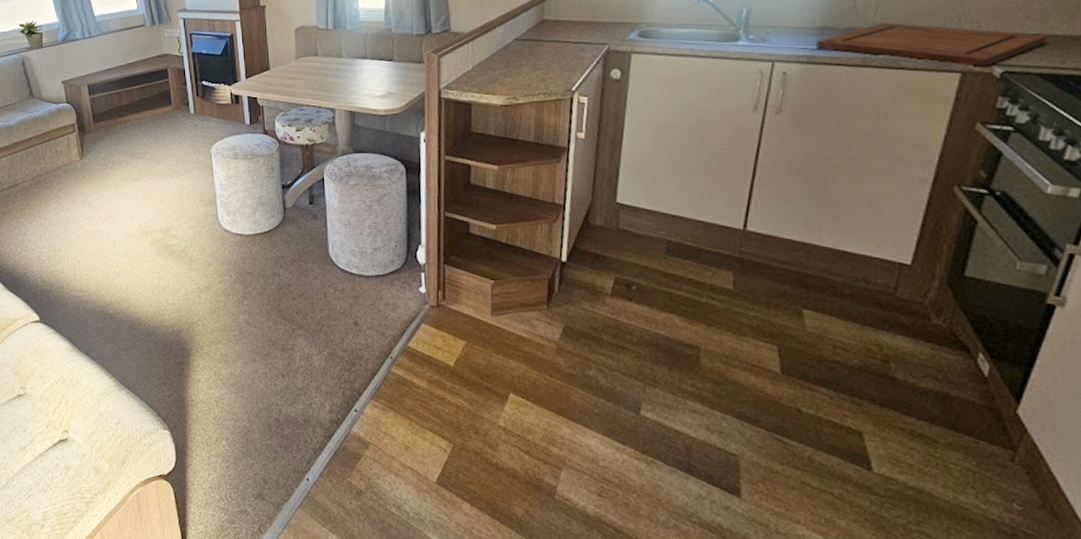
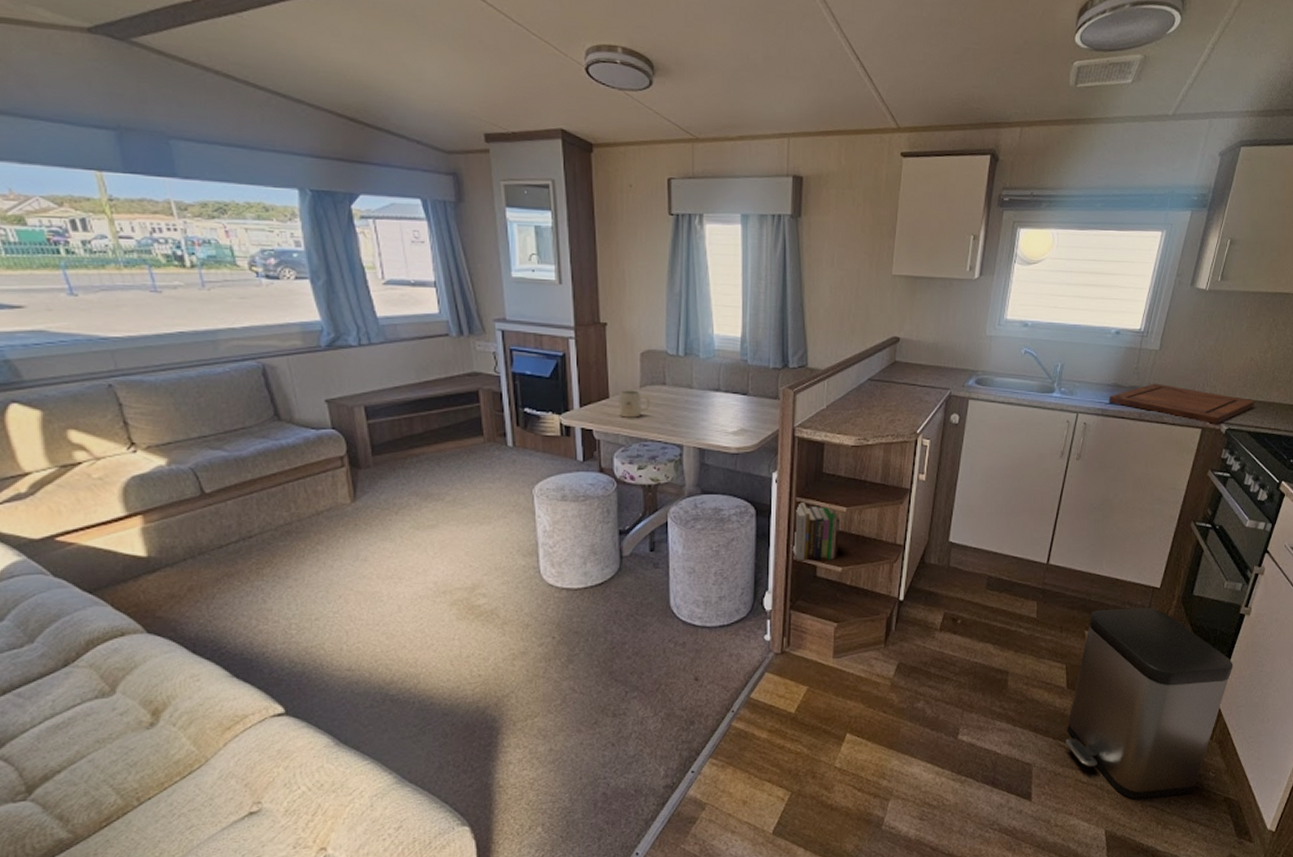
potted plant: present [18,20,44,50] -> none [257,316,298,356]
mug: none [278,62,305,86] -> present [619,390,650,418]
books: none [442,159,493,218] -> present [791,500,841,561]
pedal bin: none [783,286,1042,526] -> present [1065,607,1233,800]

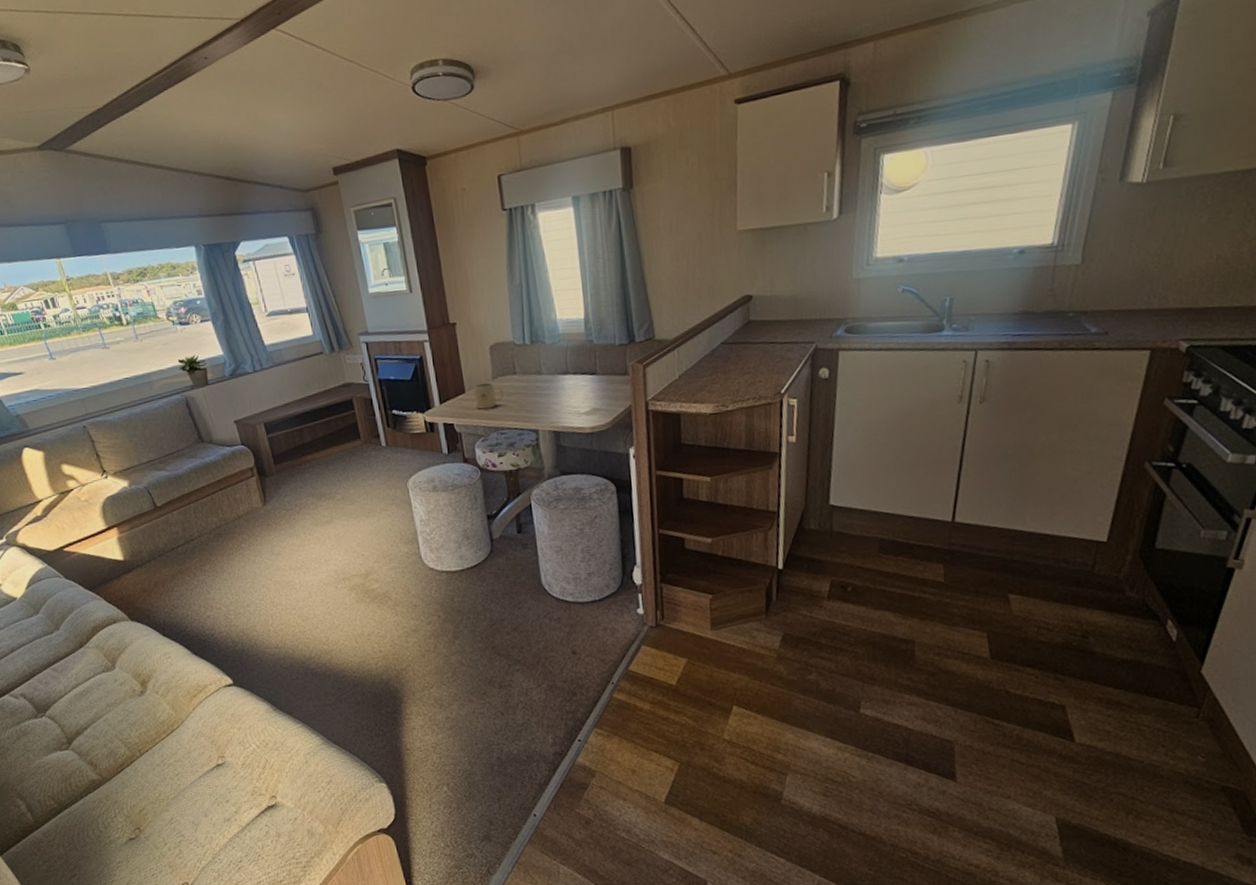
potted plant: none [257,316,298,356] -> present [177,355,209,388]
books: present [791,500,841,561] -> none [655,473,706,535]
pedal bin: present [1065,607,1233,800] -> none [994,564,1222,785]
cutting board: present [1108,383,1255,425] -> none [1016,303,1228,344]

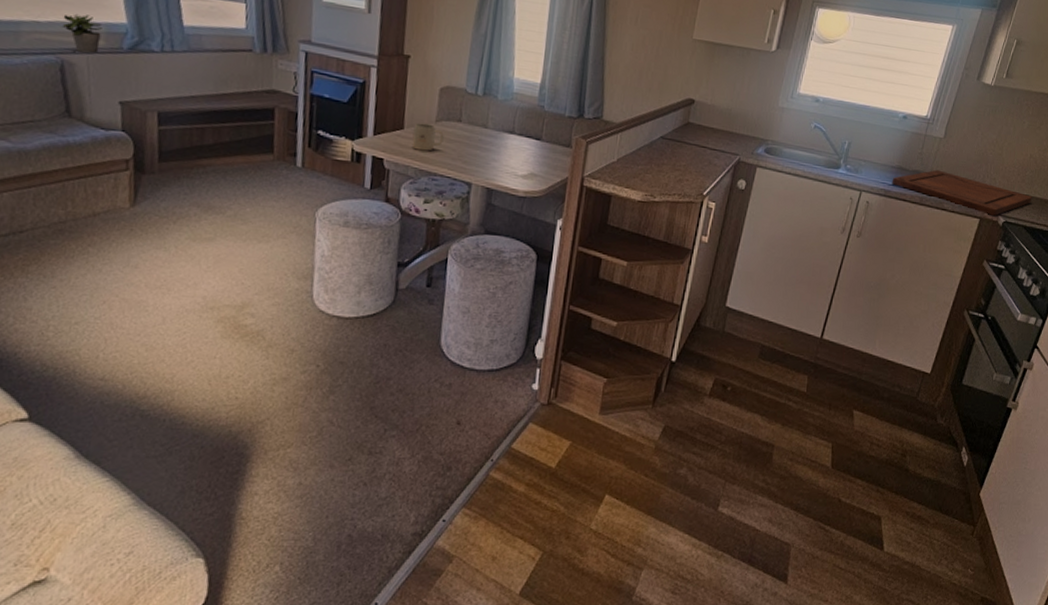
cutting board: none [1016,303,1228,344] -> present [891,169,1032,217]

